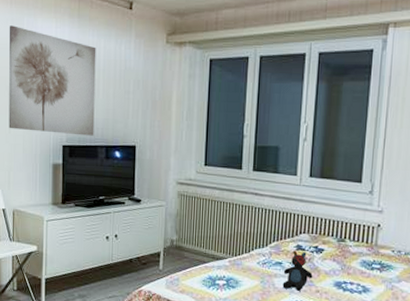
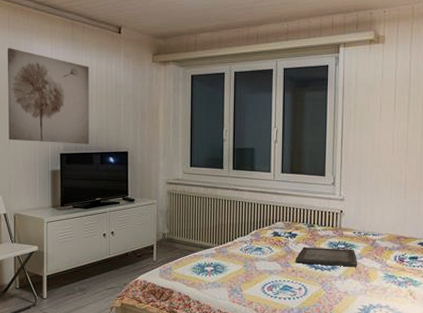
teddy bear: present [282,250,313,291] -> none [263,237,289,272]
serving tray: none [320,264,395,292] -> present [295,246,358,267]

